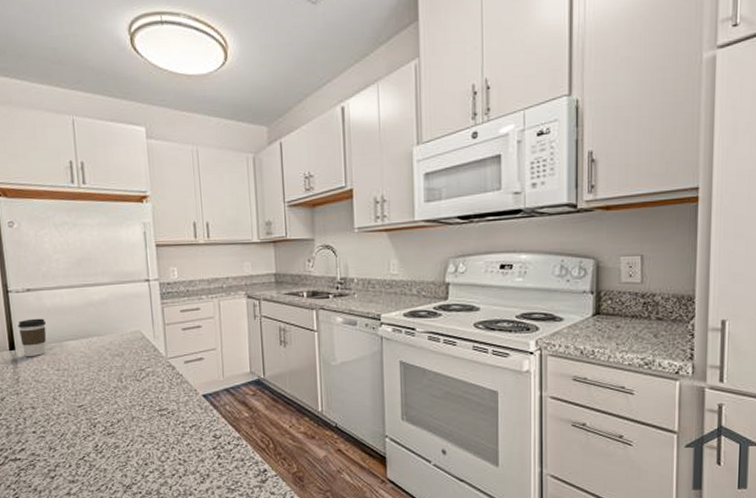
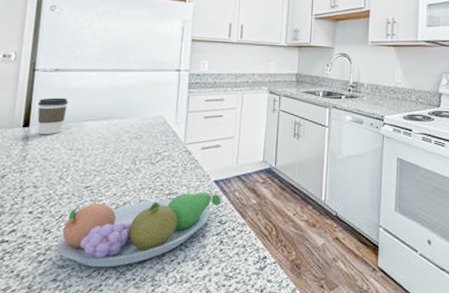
fruit bowl: none [64,406,213,482] -> present [57,192,221,268]

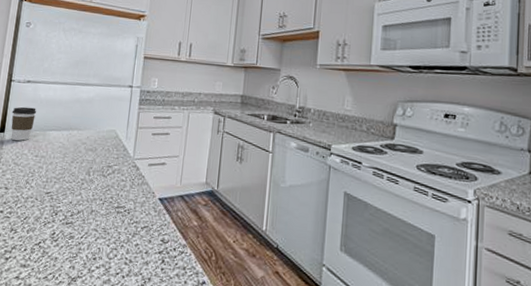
fruit bowl: present [57,192,221,268] -> none [20,207,165,273]

